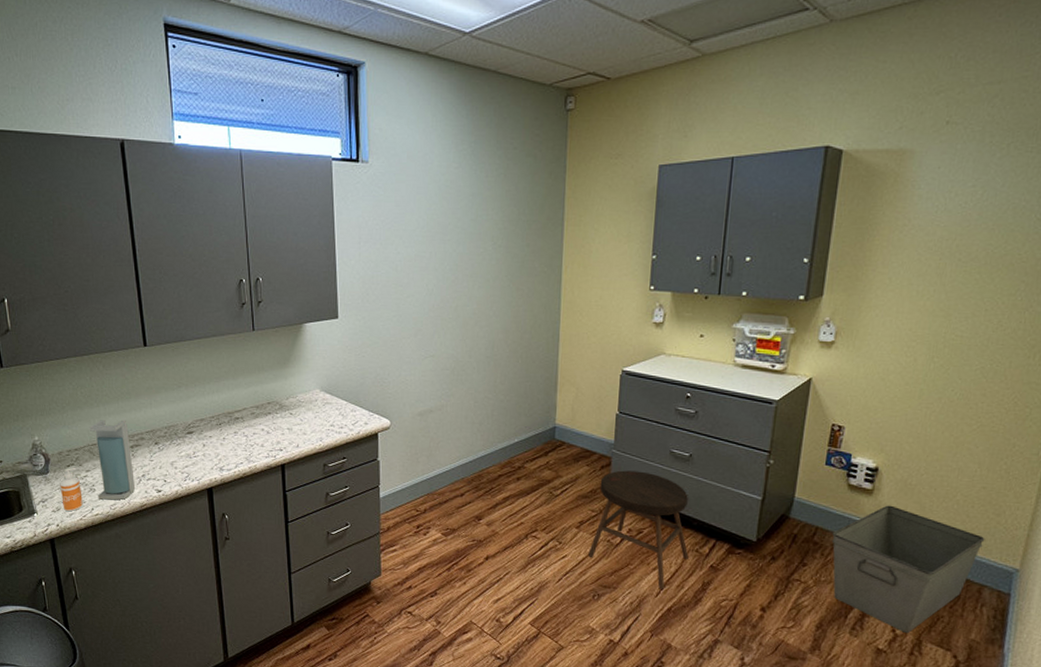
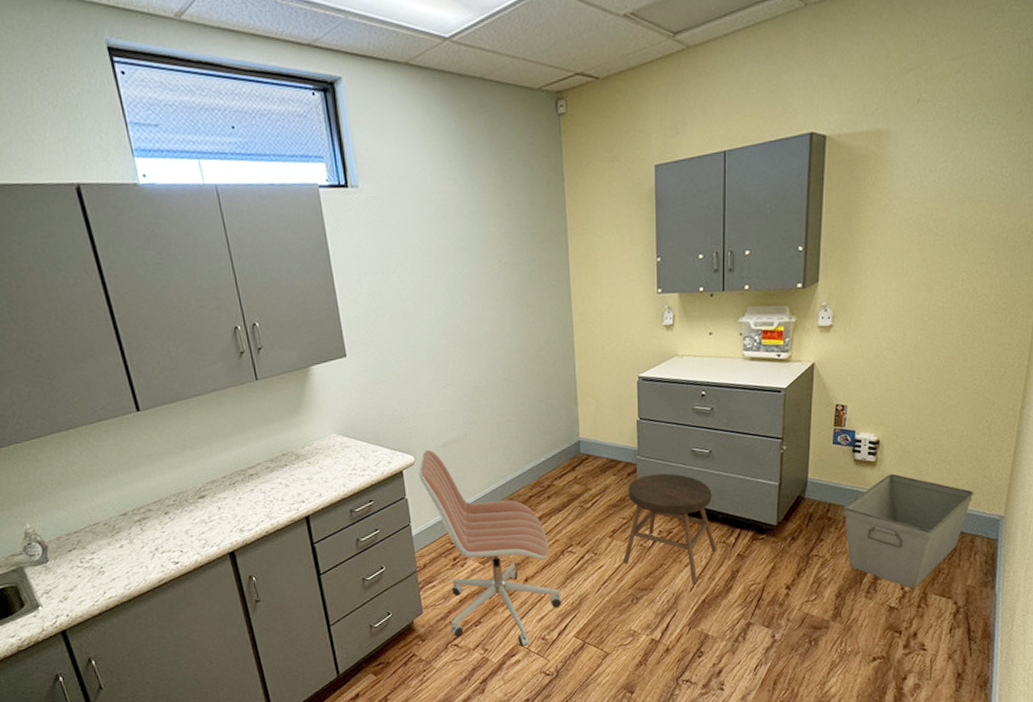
soap dispenser: present [60,467,83,512] -> none [63,551,93,600]
soap dispenser: present [89,419,136,501] -> none [87,493,150,581]
office chair: none [393,416,521,625] -> present [418,449,562,646]

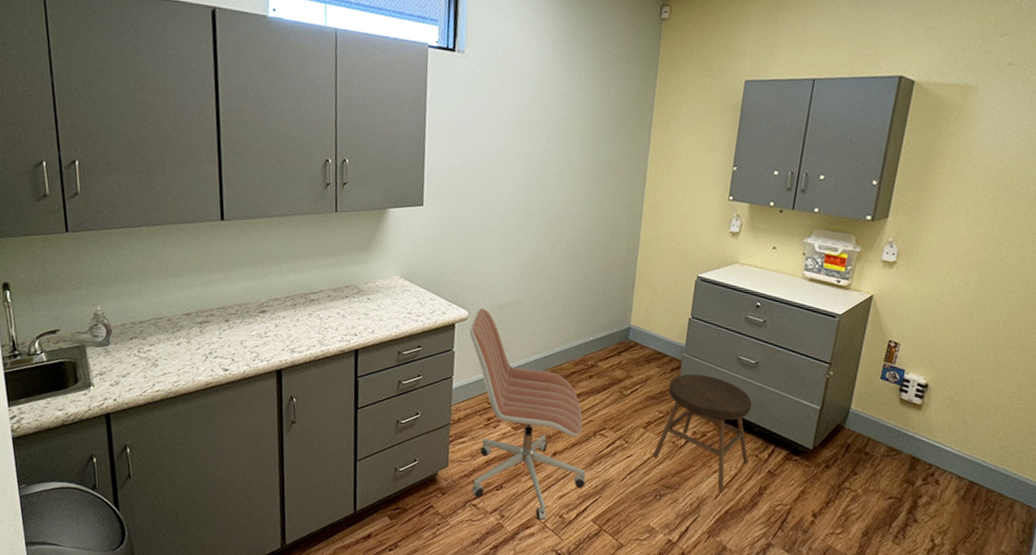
storage bin: present [843,474,974,589] -> none [880,420,1020,543]

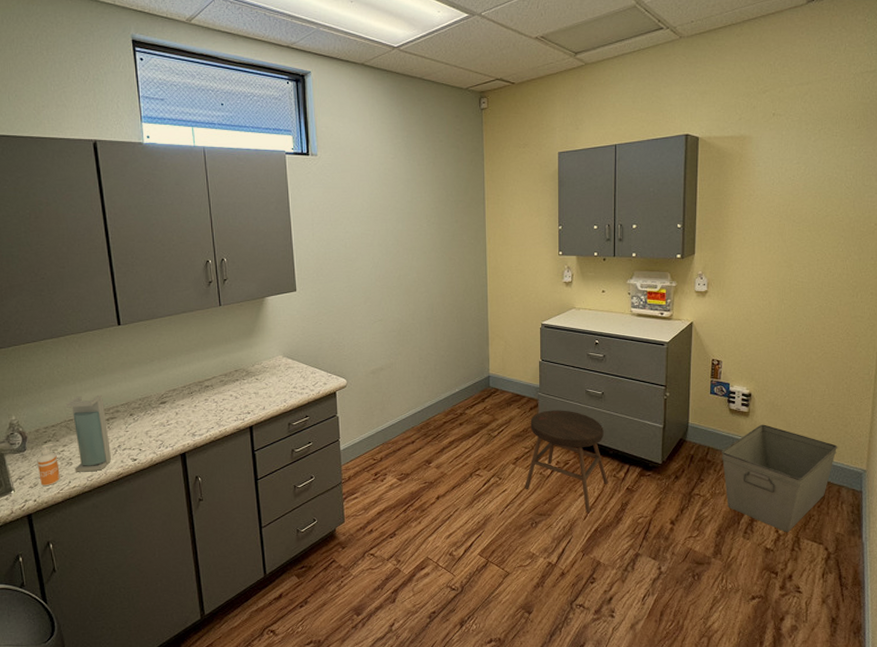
soap dispenser: none [120,340,144,387] -> present [37,443,60,487]
soap dispenser: none [156,293,202,377] -> present [66,394,112,472]
office chair: present [469,307,586,520] -> none [349,375,469,560]
storage bin: none [880,420,1020,543] -> present [721,424,838,532]

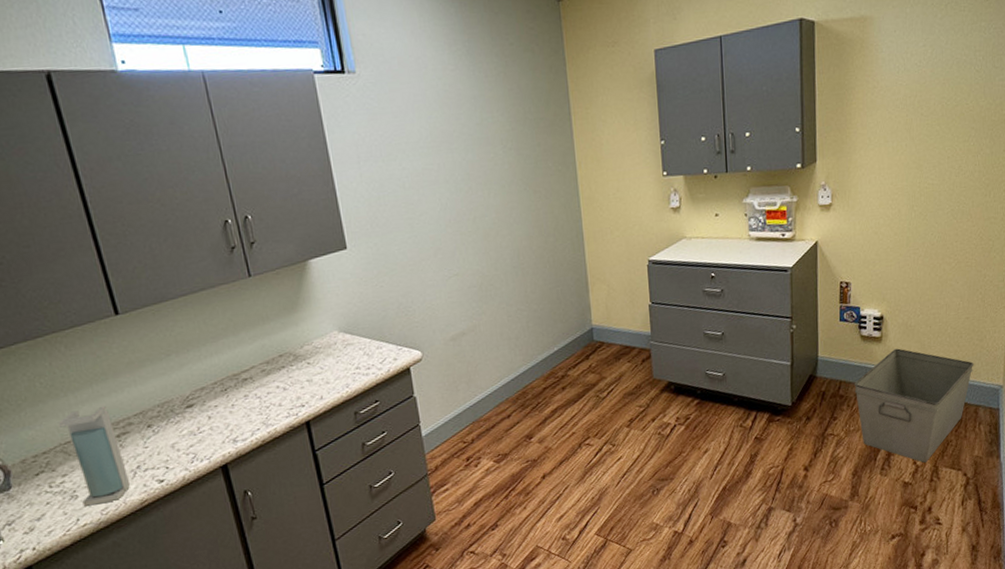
soap dispenser: present [37,443,60,487] -> none [28,474,64,530]
stool: present [525,410,608,513] -> none [642,358,735,471]

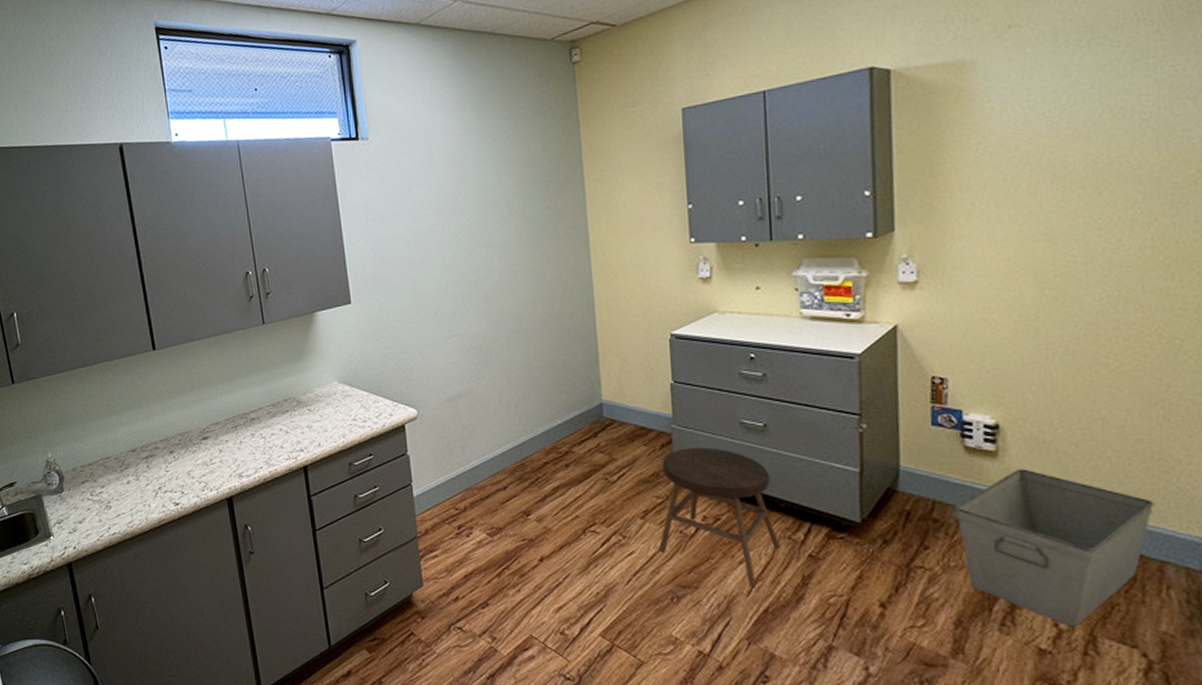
soap dispenser: present [57,406,131,507] -> none [102,429,153,517]
stool: none [642,358,735,471] -> present [659,447,781,587]

